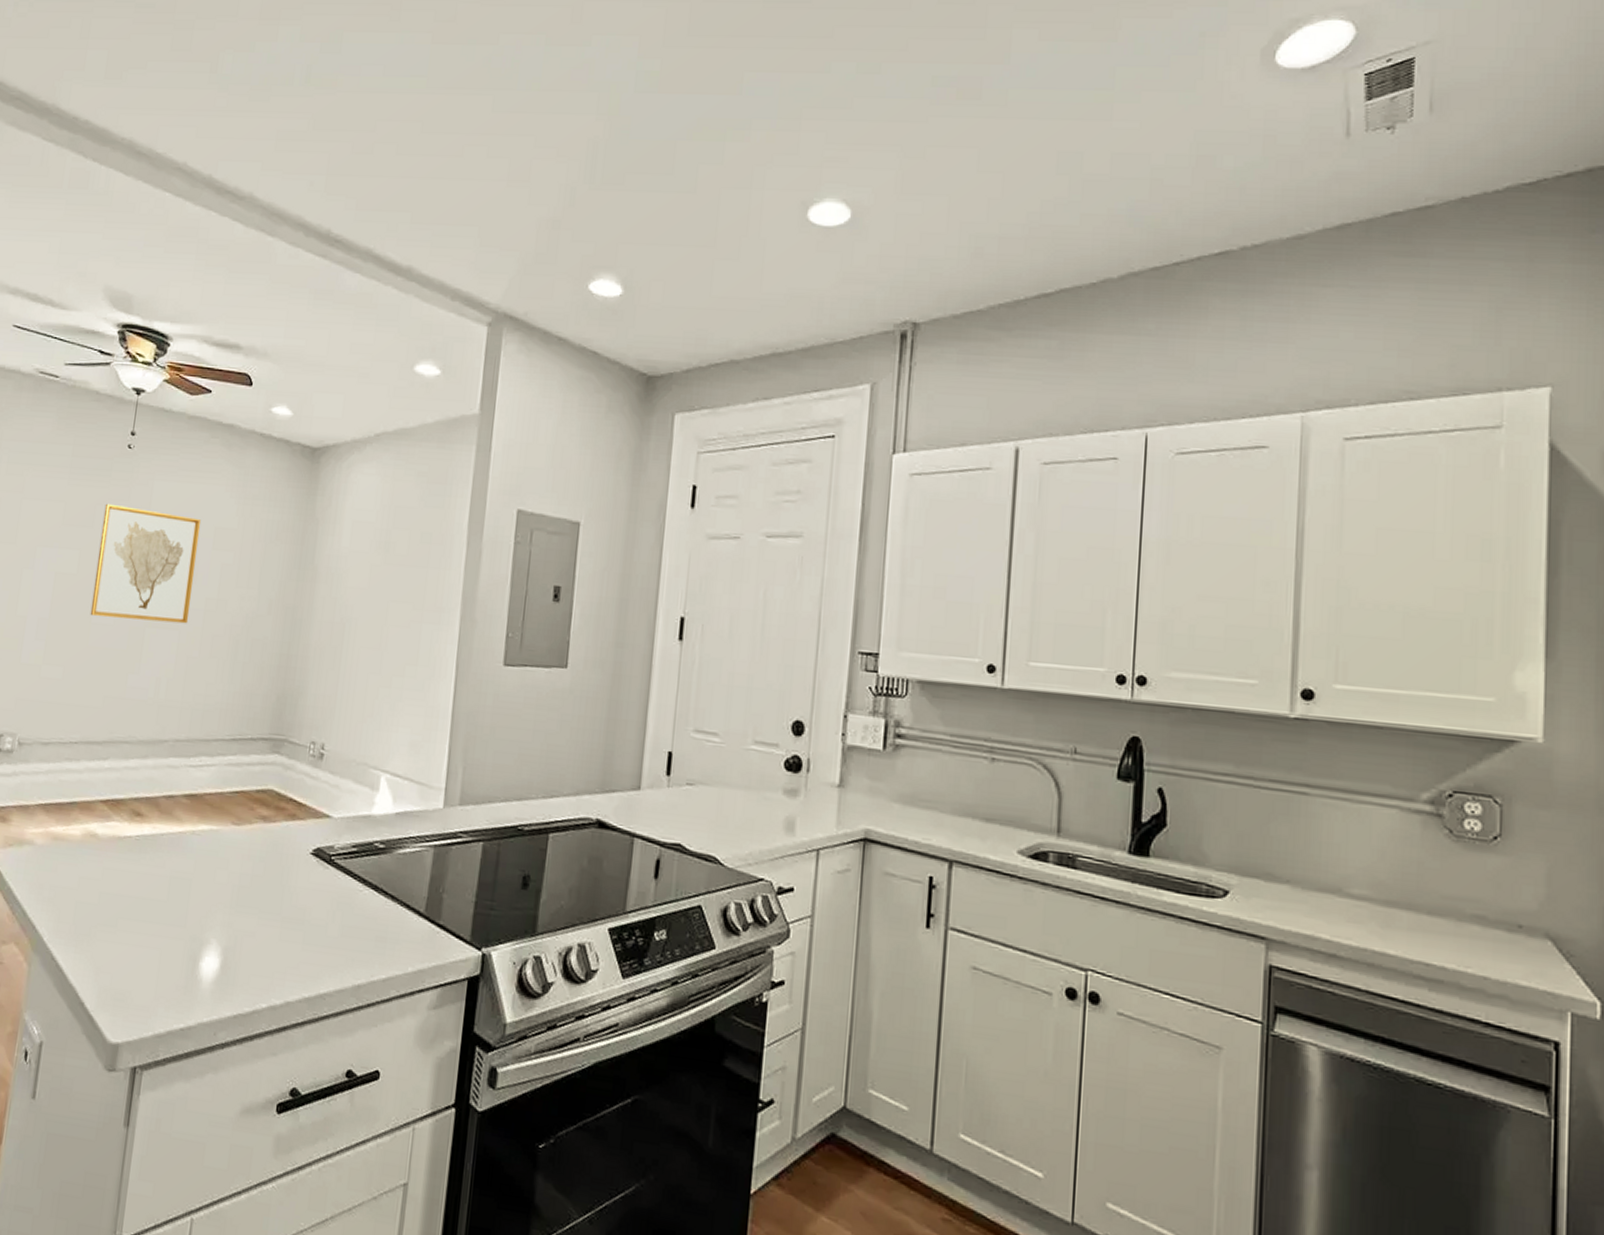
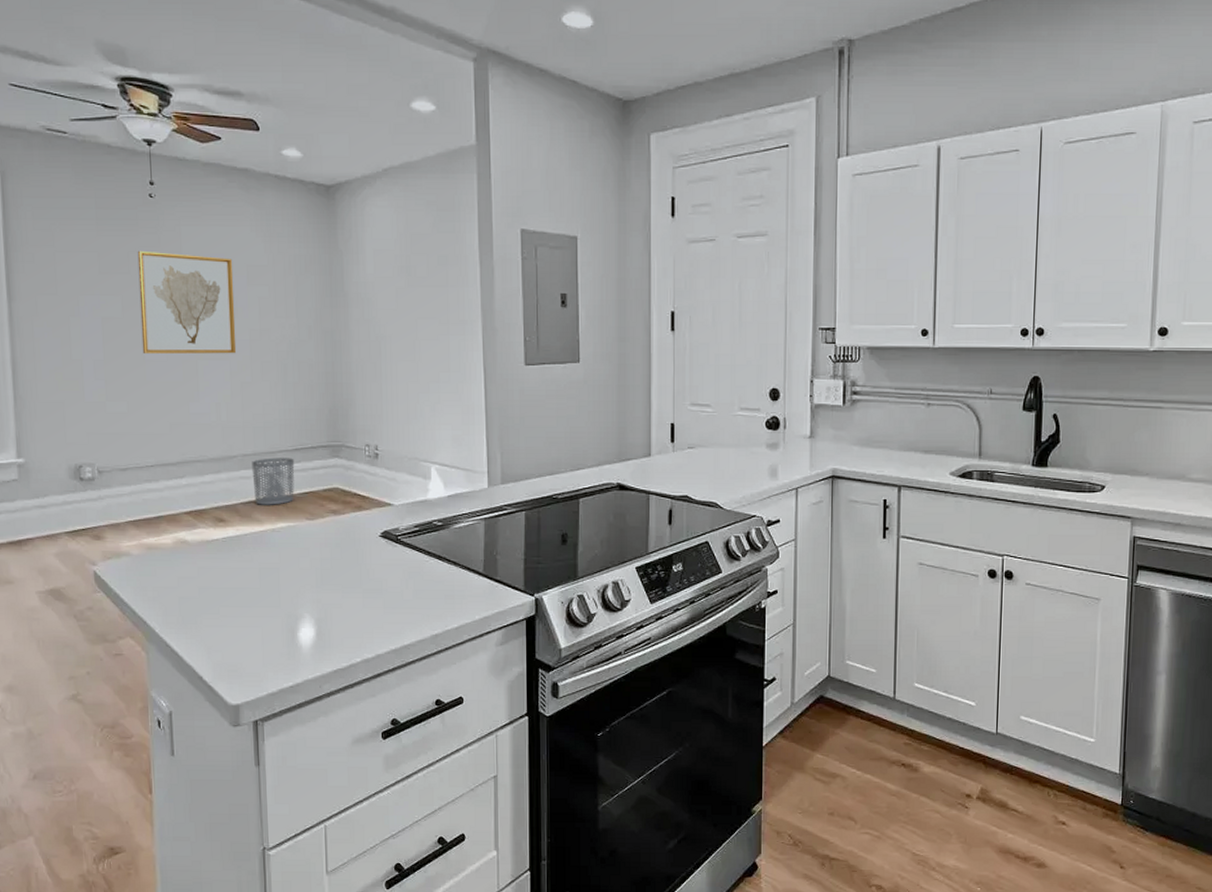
waste bin: none [179,746,230,803] -> present [252,458,295,505]

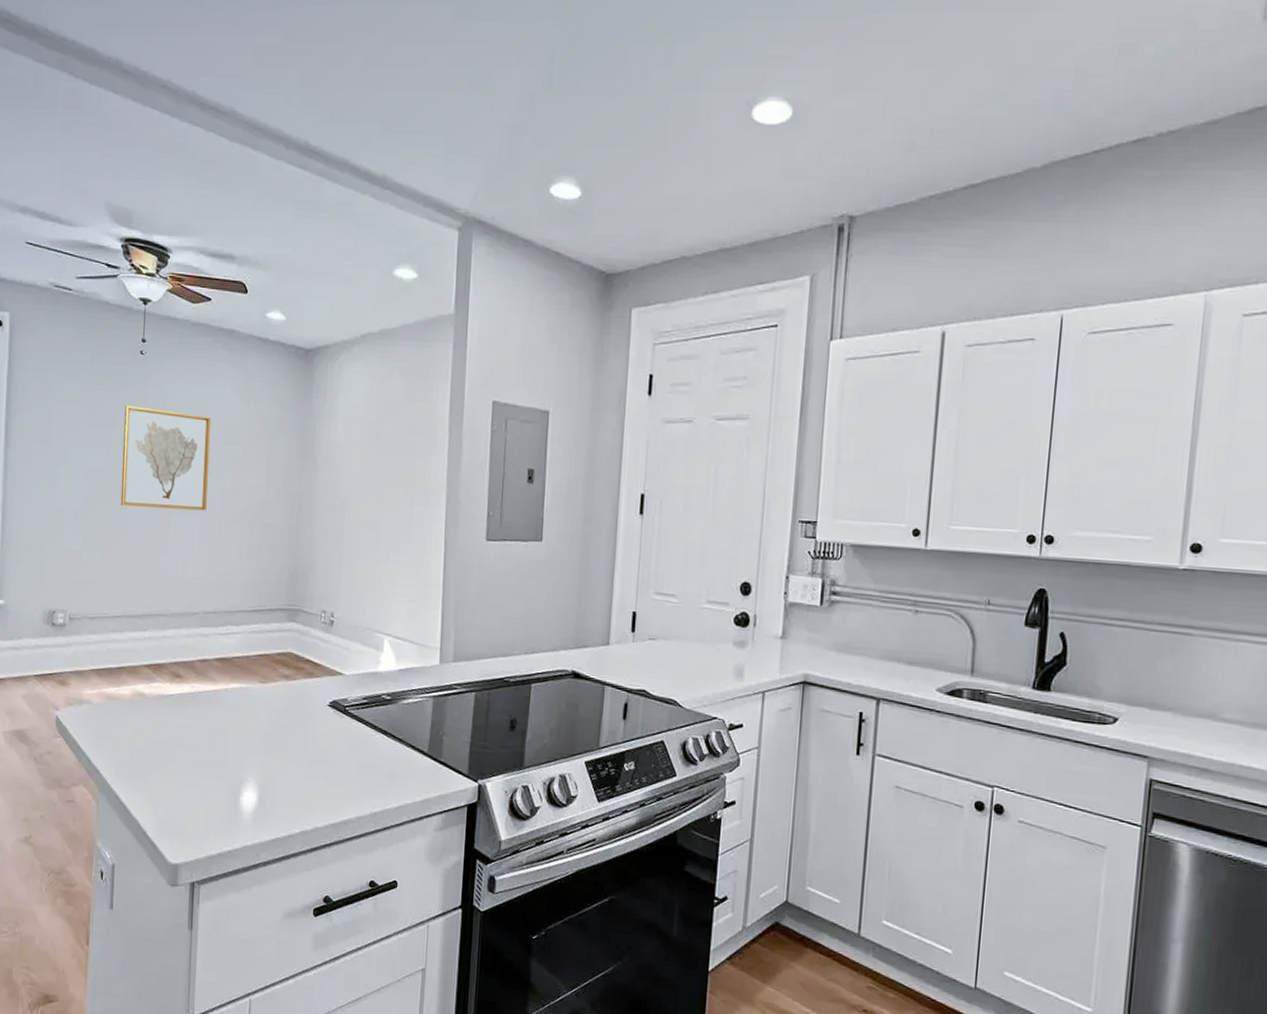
waste bin: present [252,458,295,505] -> none [211,617,252,665]

